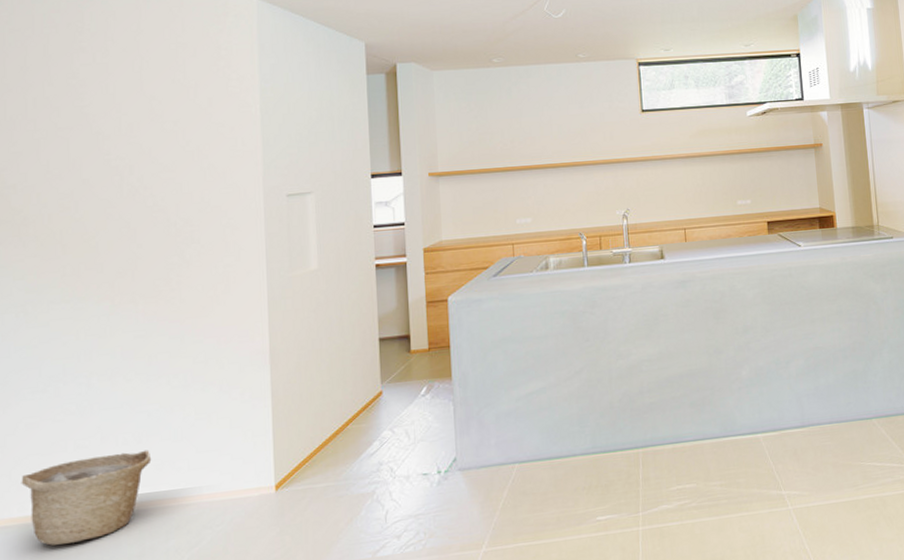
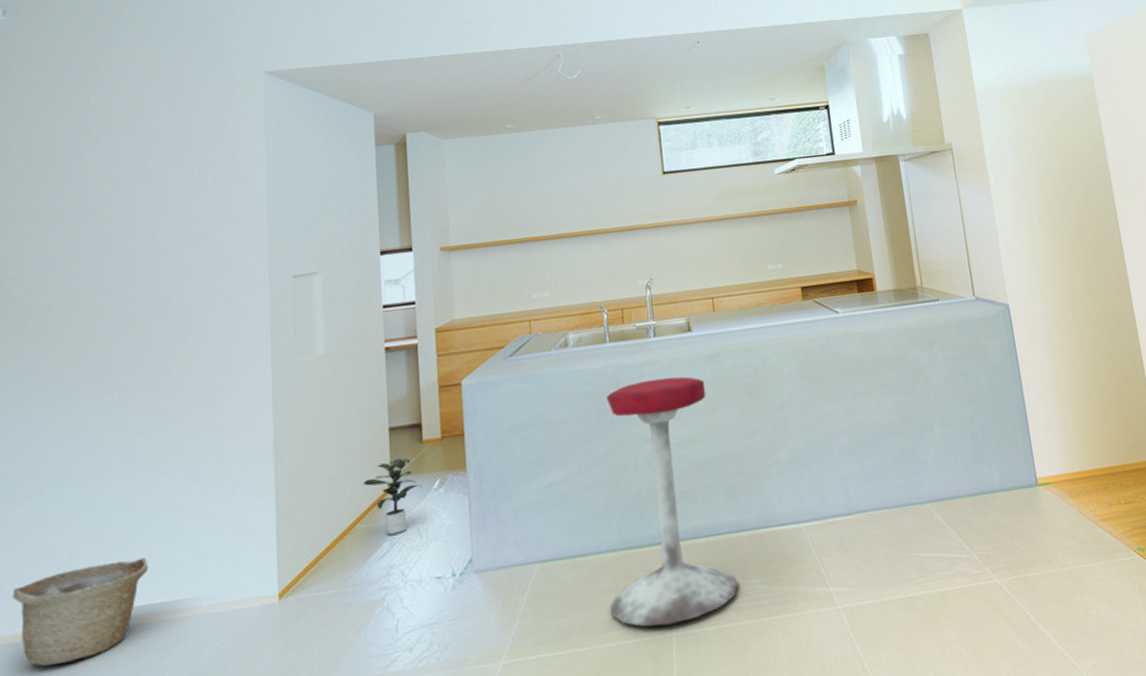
potted plant: none [354,365,410,435] -> present [362,457,422,535]
stool: none [582,299,700,522] -> present [605,376,739,627]

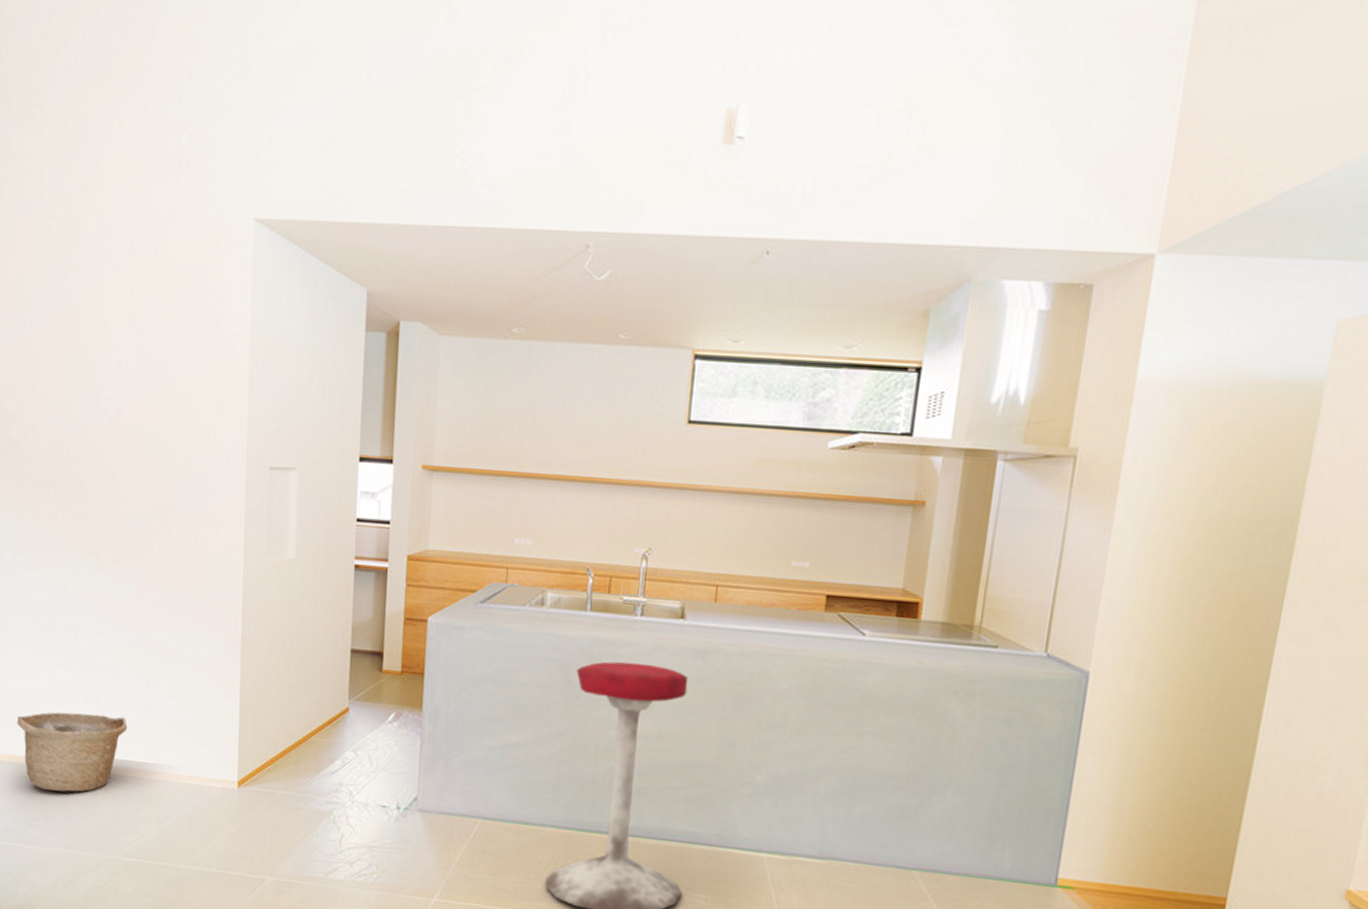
potted plant: present [362,457,422,535] -> none [321,681,378,756]

